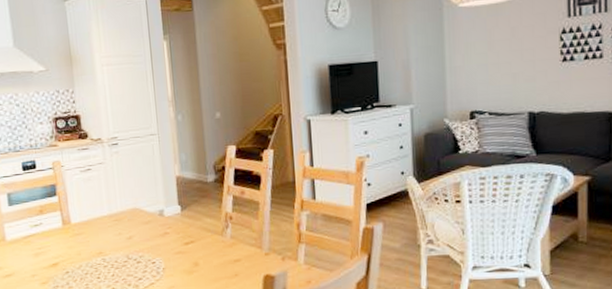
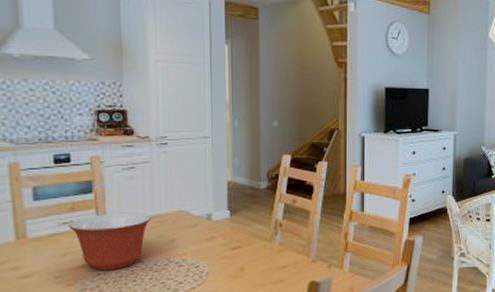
mixing bowl: none [38,212,110,268] -> present [68,212,152,270]

